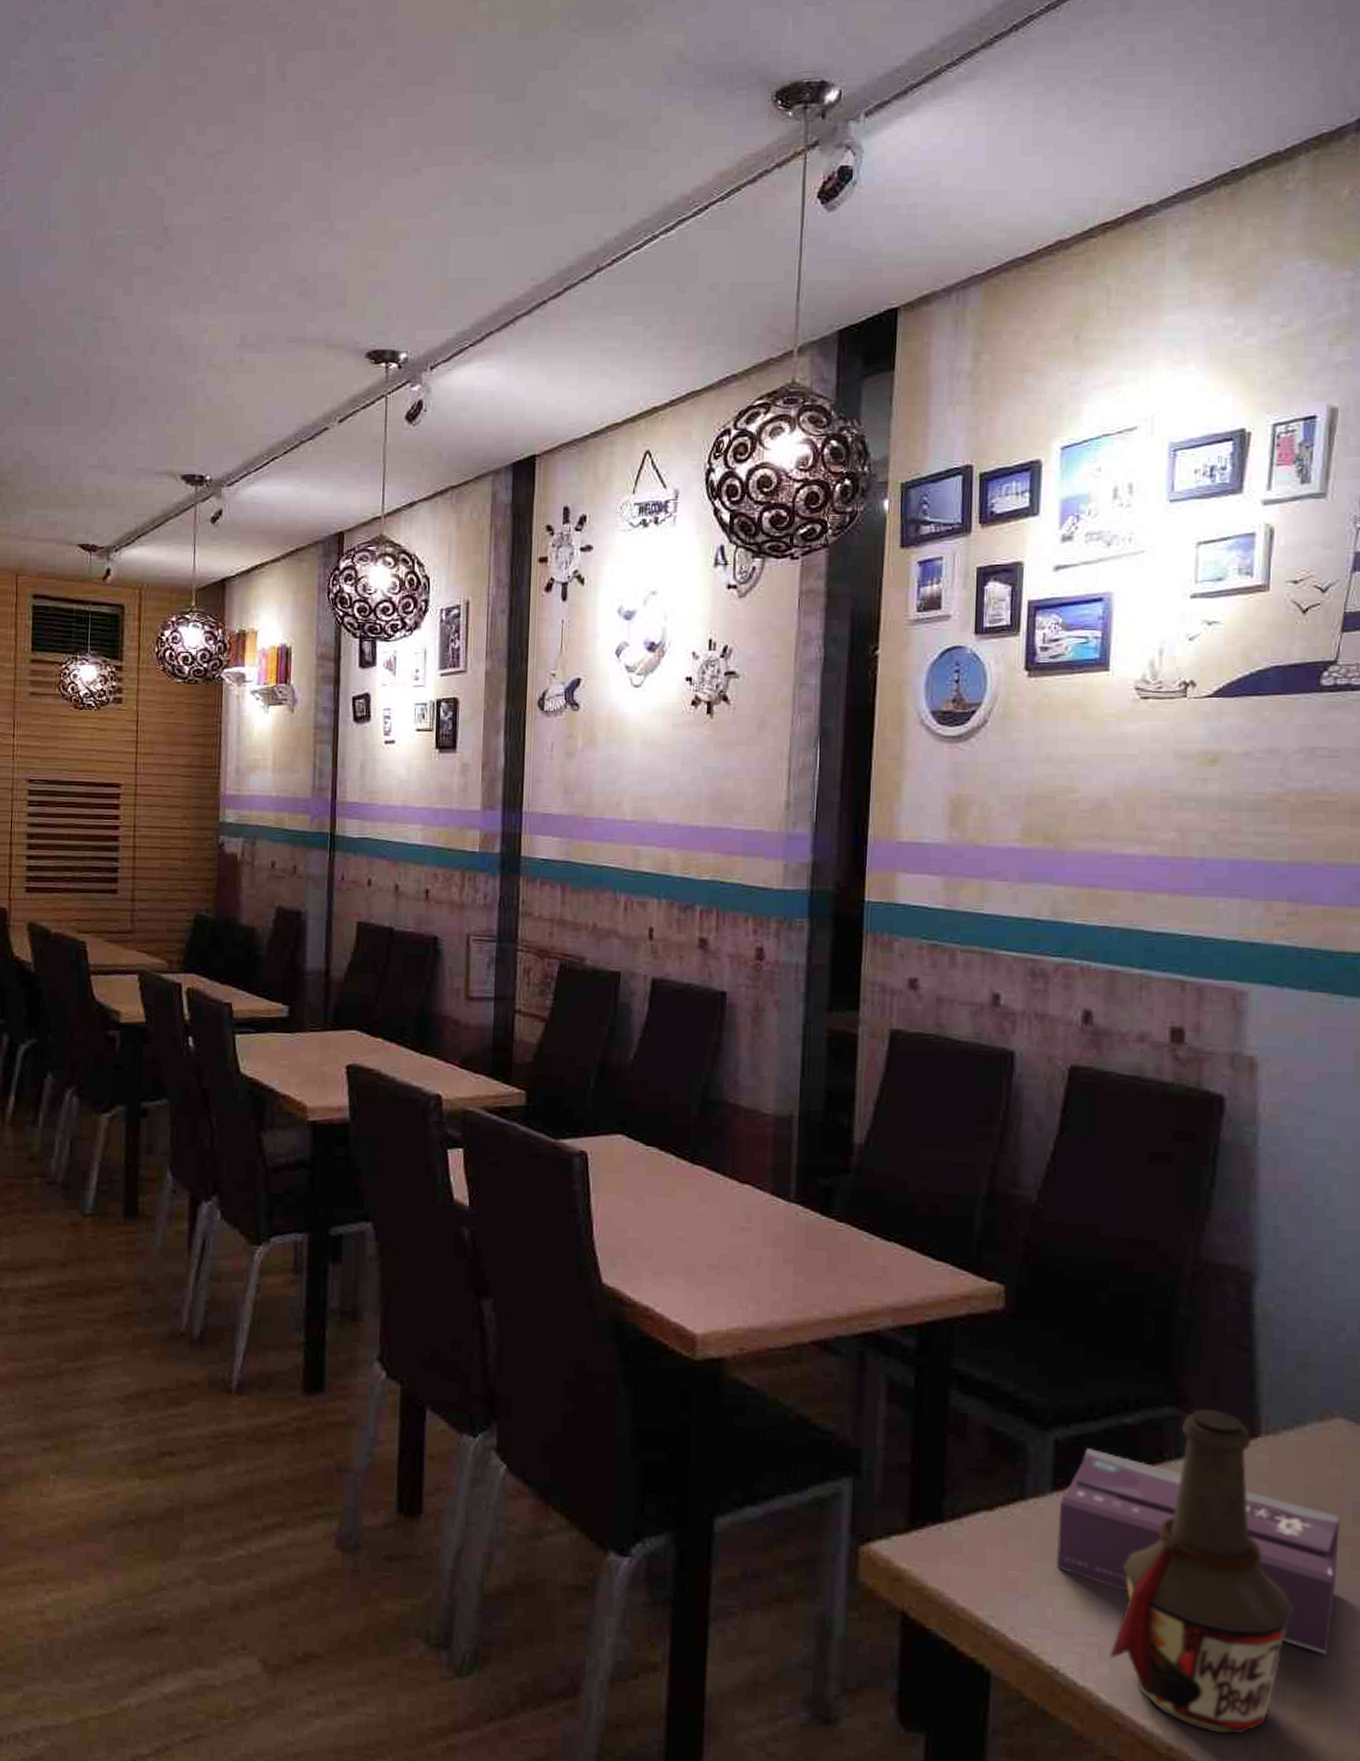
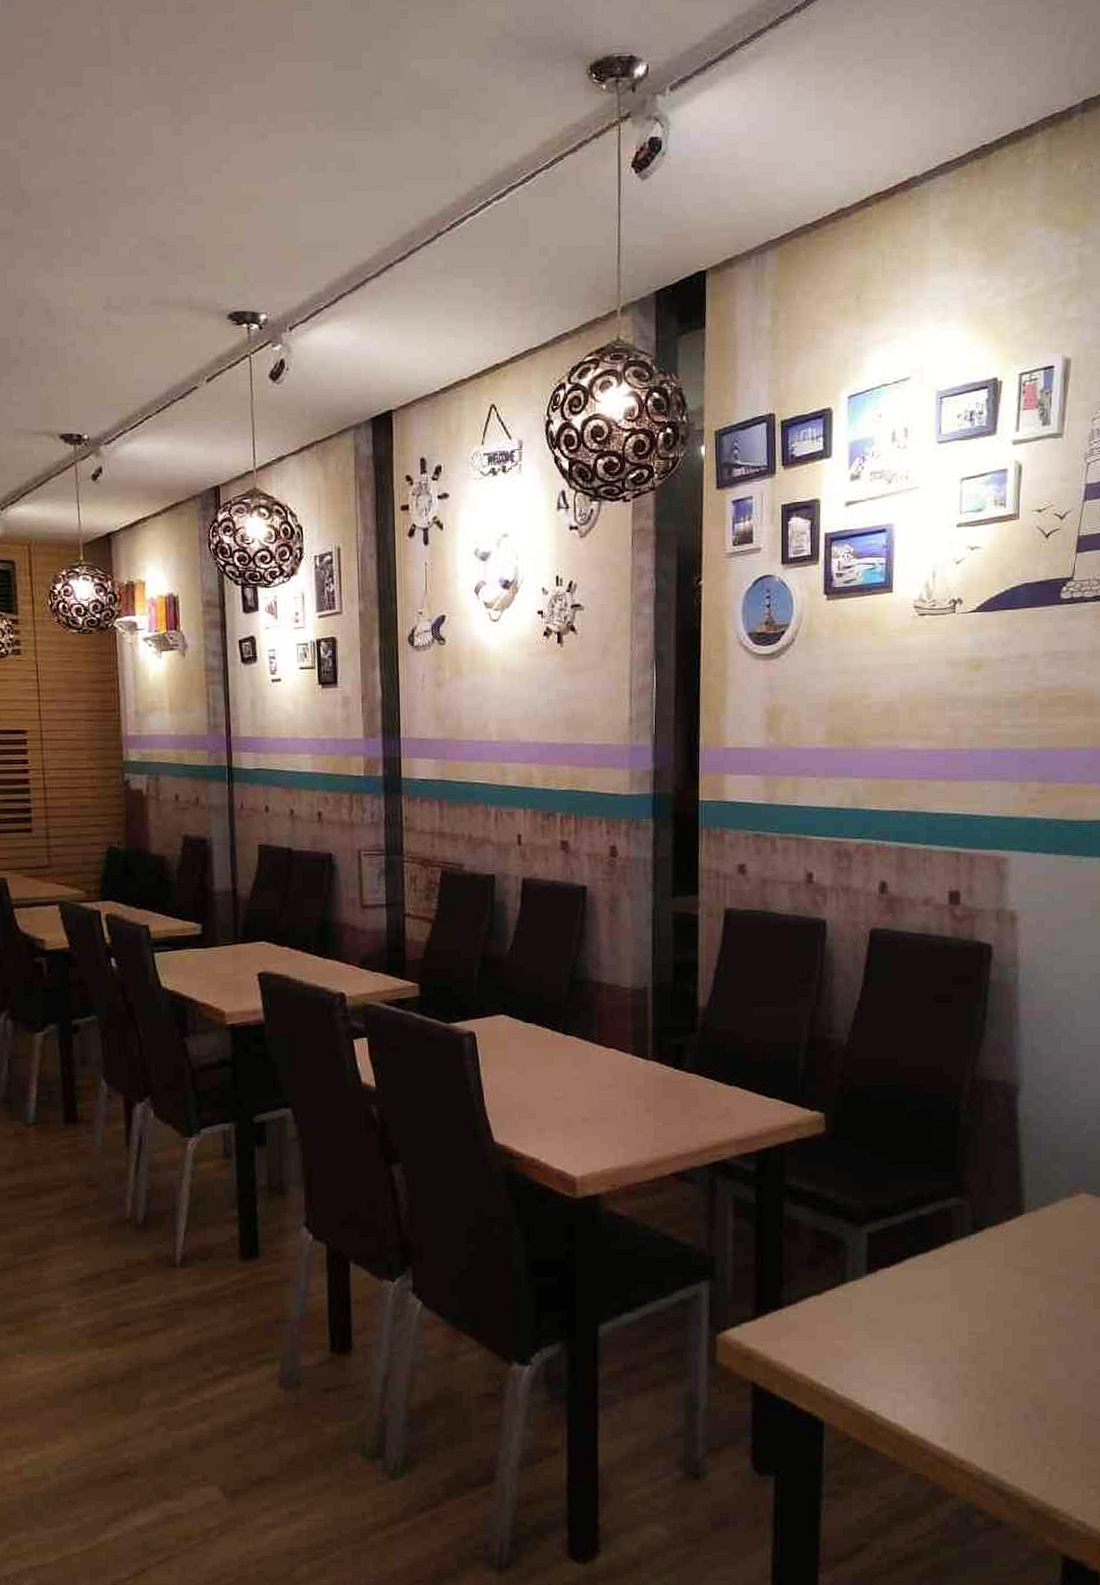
tissue box: present [1056,1448,1341,1655] -> none [871,1237,1086,1376]
bottle: present [1109,1408,1293,1735] -> none [914,1196,1051,1446]

